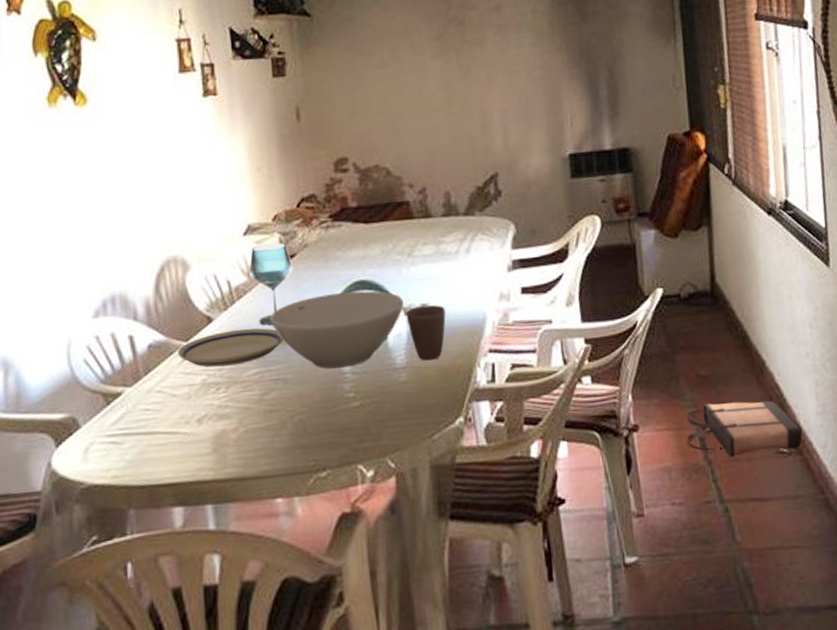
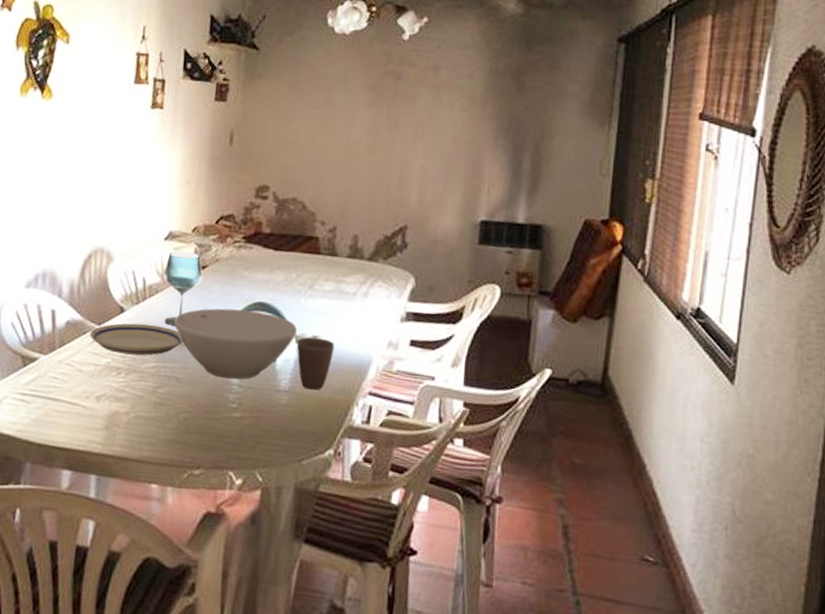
shopping bag: present [686,400,802,457] -> none [550,492,671,560]

